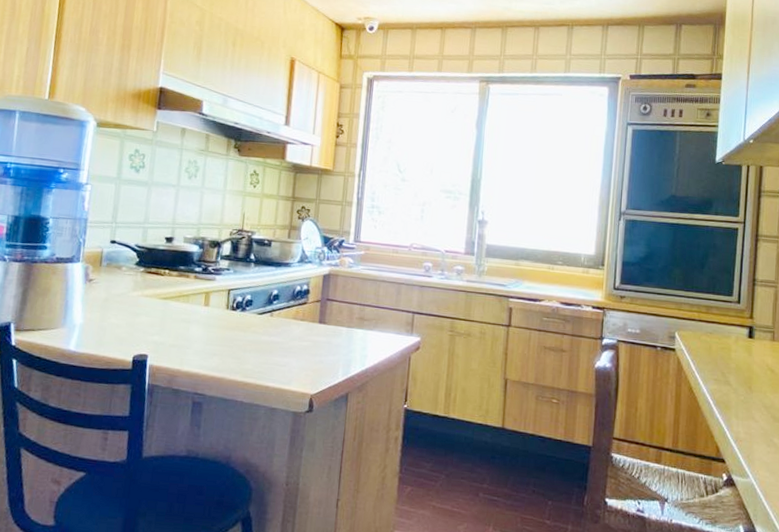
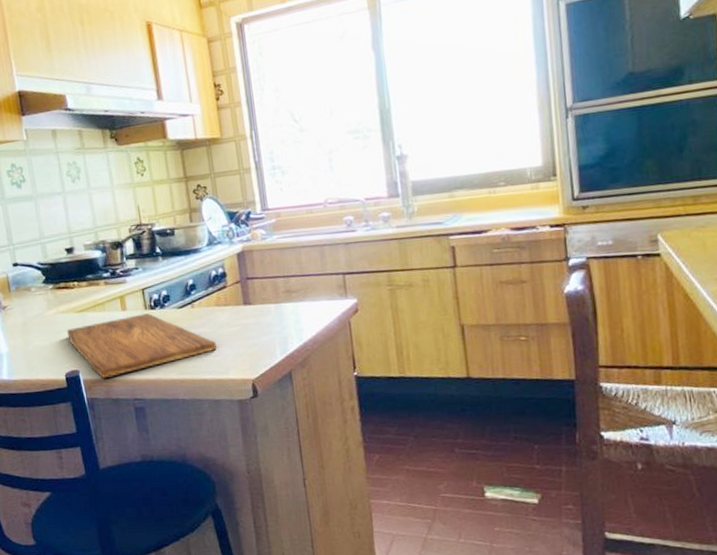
cutting board: none [146,312,285,368] -> present [67,313,217,379]

